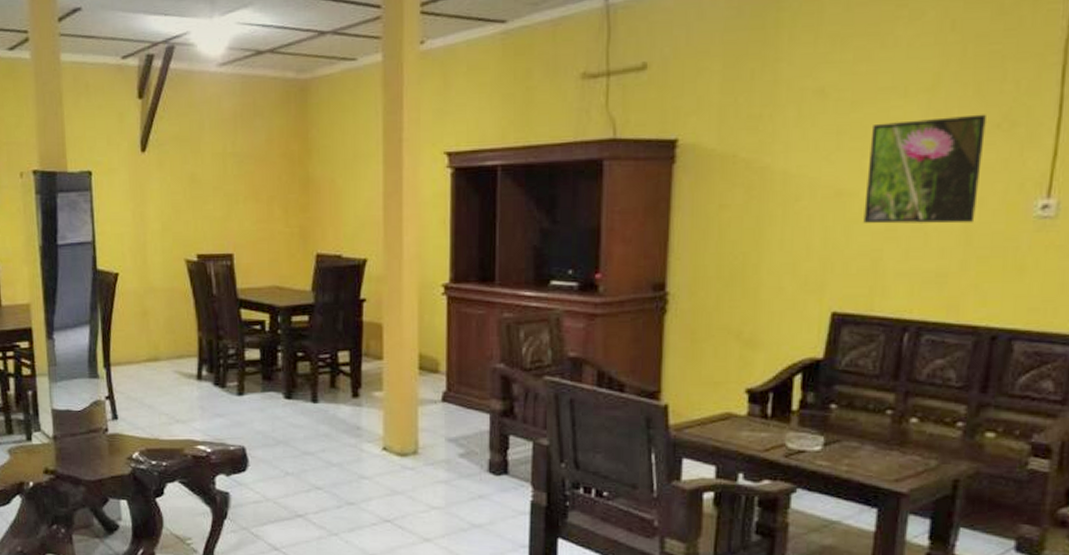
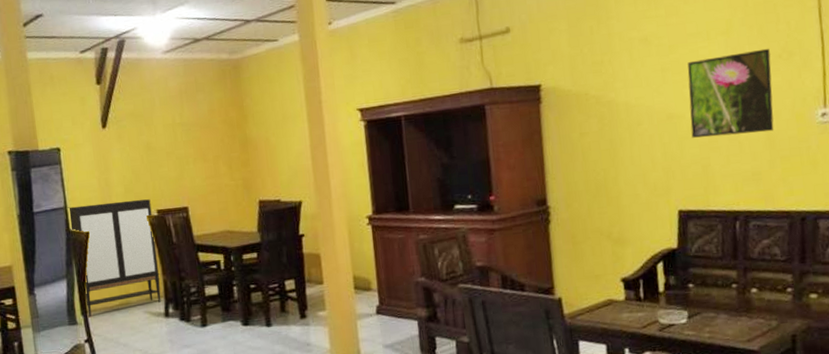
storage cabinet: none [96,240,195,370] -> present [67,199,162,317]

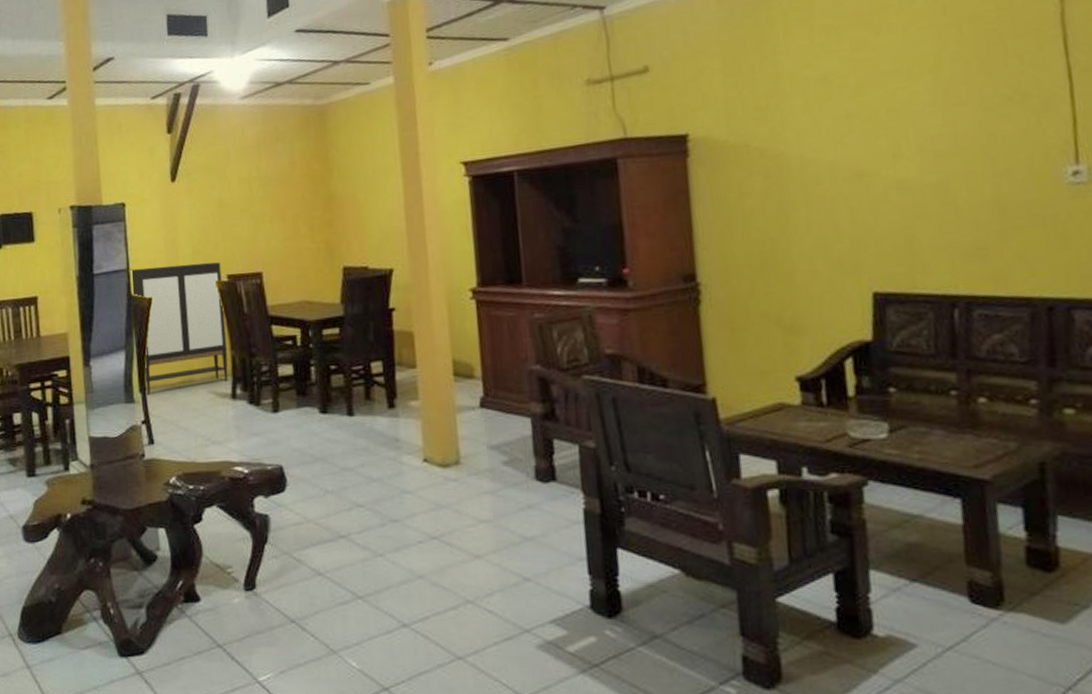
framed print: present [687,48,774,138] -> none [882,88,1005,201]

